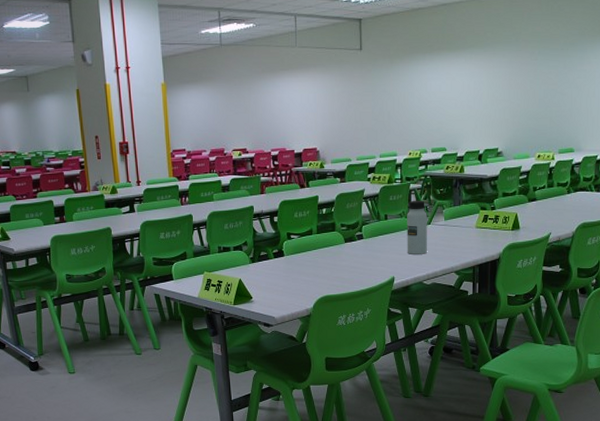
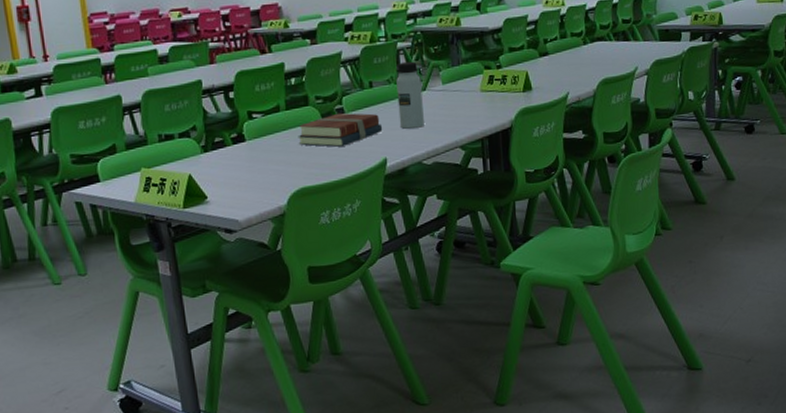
books: none [325,238,393,265] -> present [298,112,383,147]

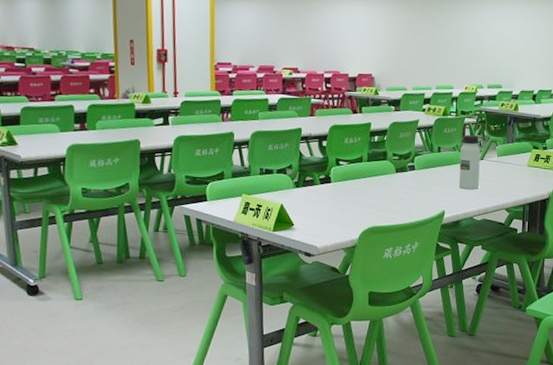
books: present [298,112,383,147] -> none [374,169,445,197]

